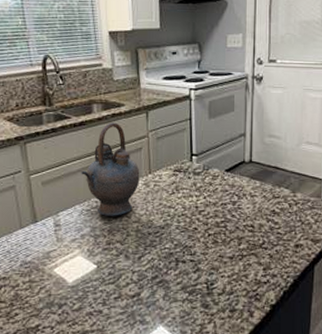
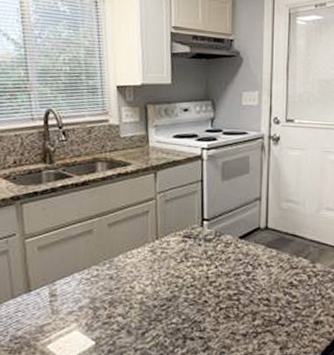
teapot: present [81,122,140,216] -> none [82,182,146,286]

